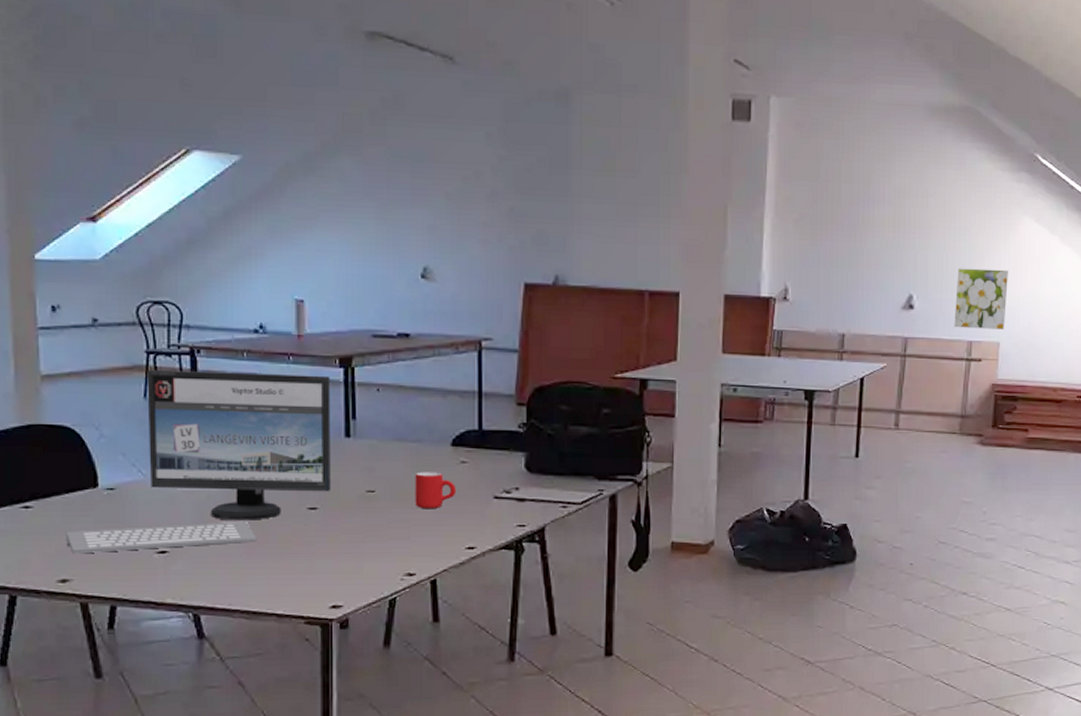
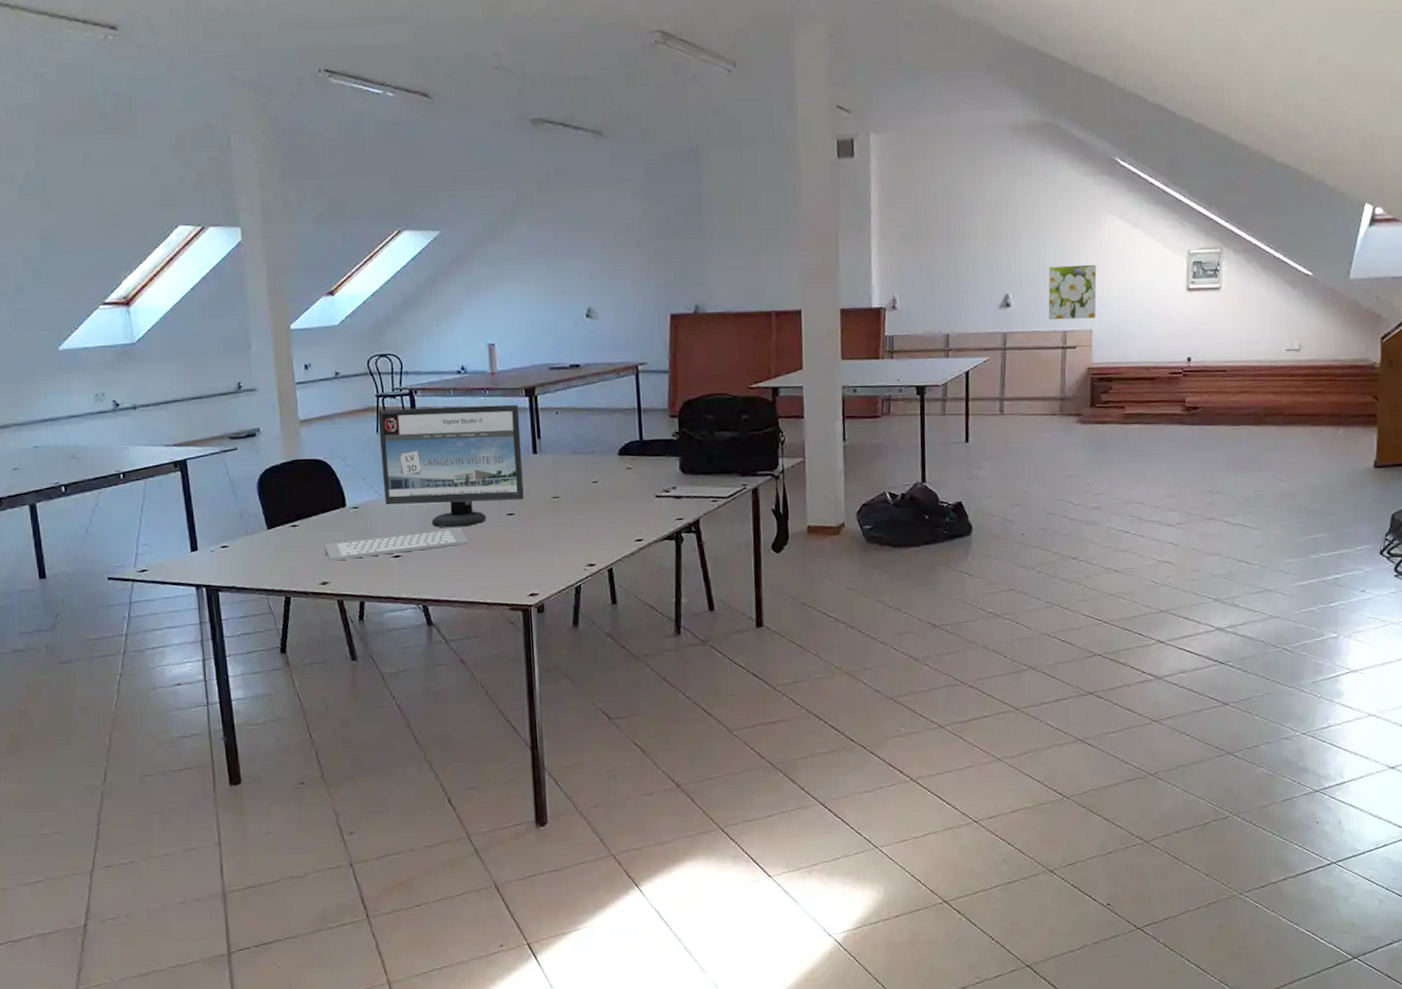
mug: present [415,472,457,509] -> none [590,478,625,510]

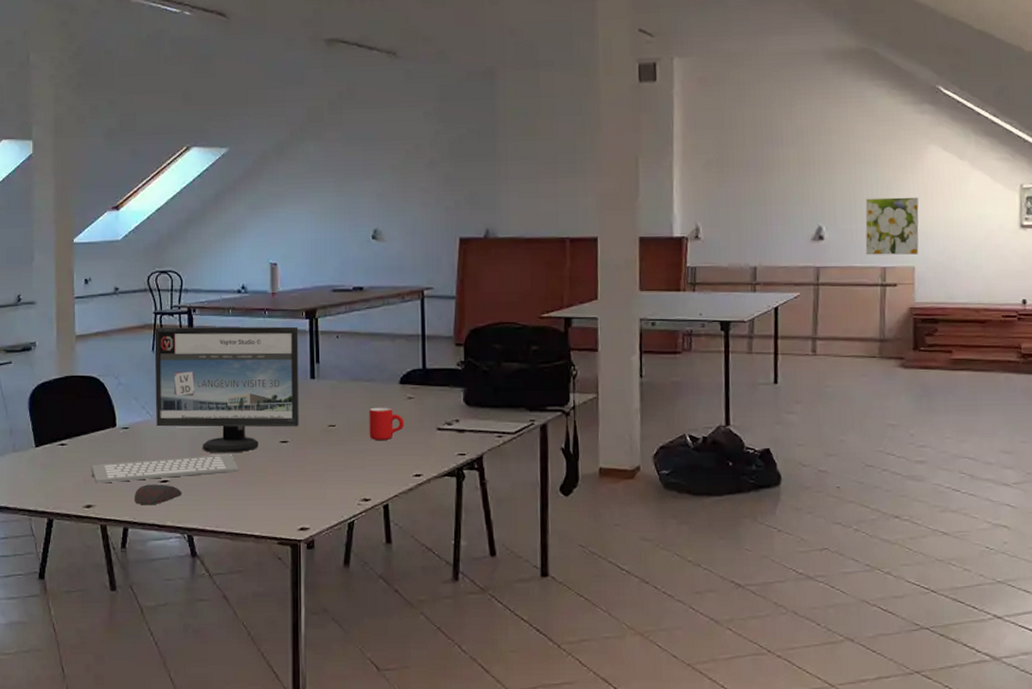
computer mouse: none [369,559,415,580] -> present [135,484,182,505]
mug: none [590,478,625,510] -> present [369,407,405,441]

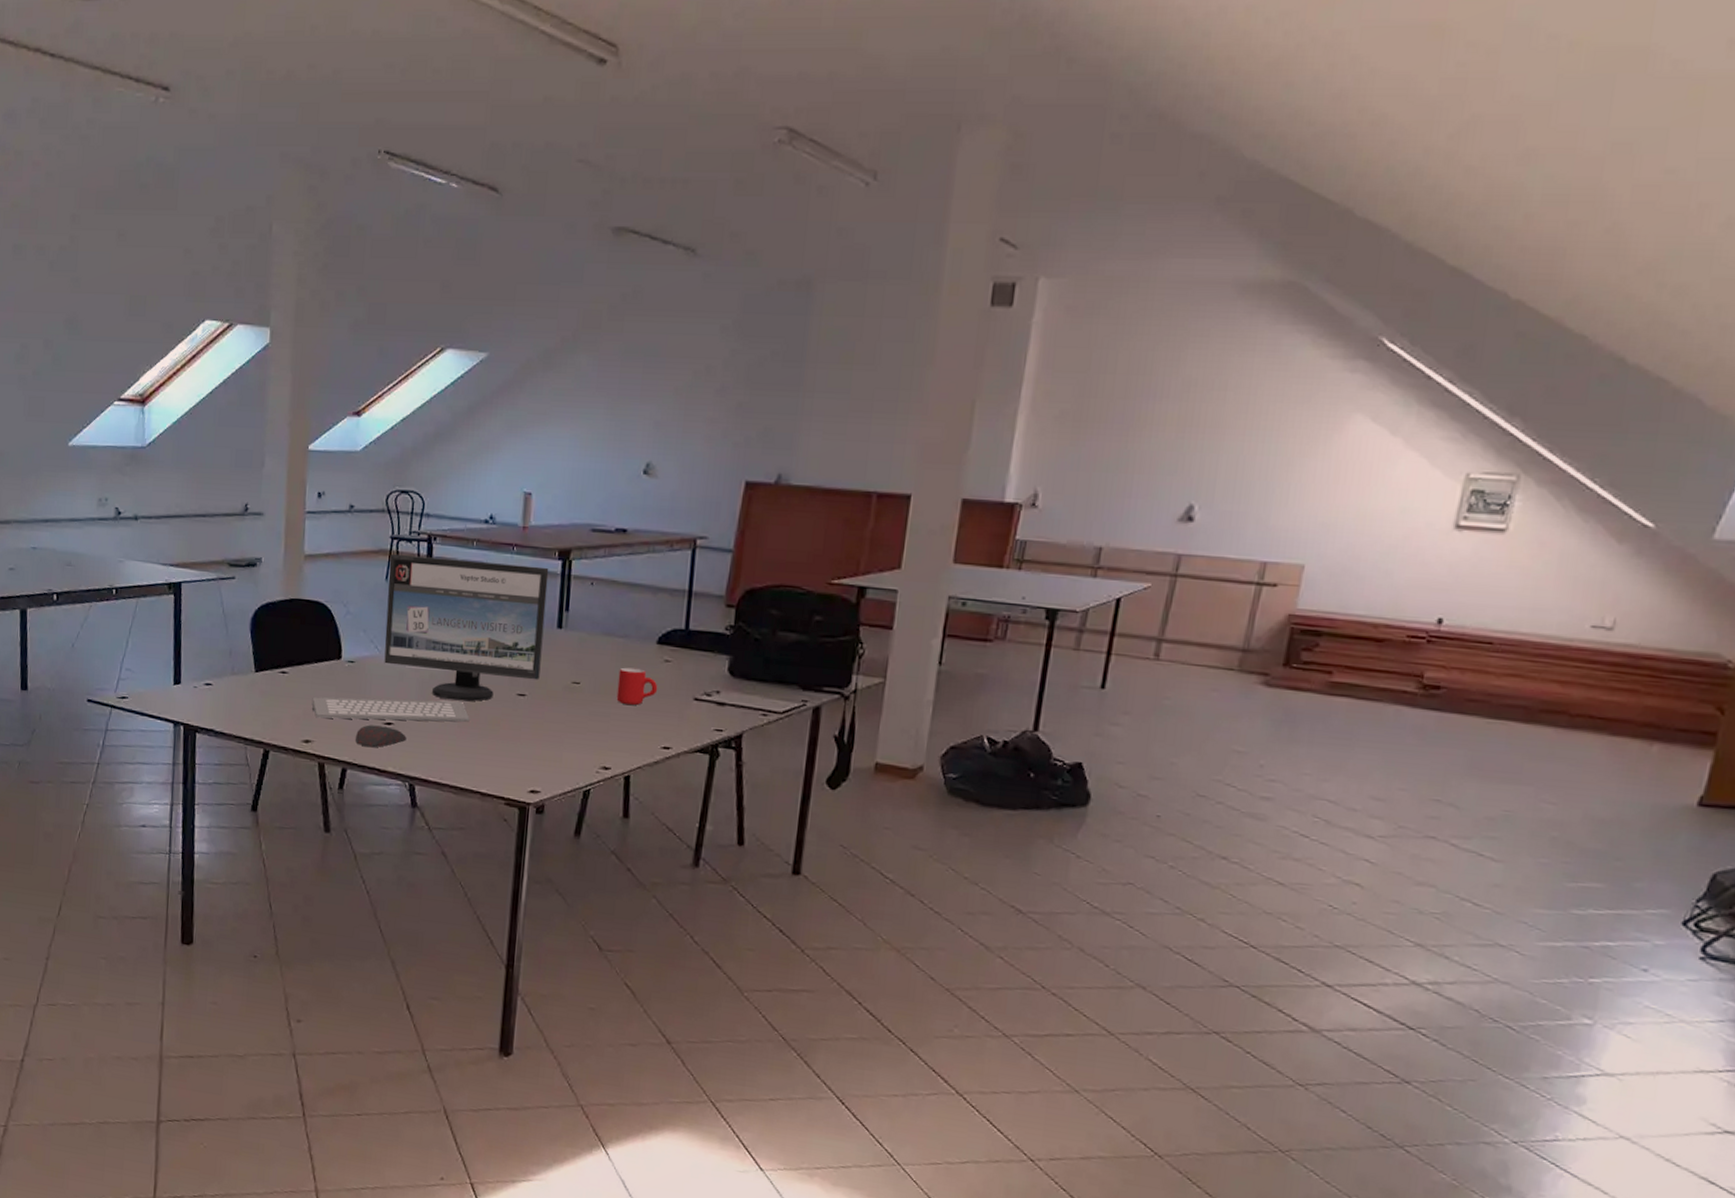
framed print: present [865,197,919,255] -> none [1244,474,1328,551]

